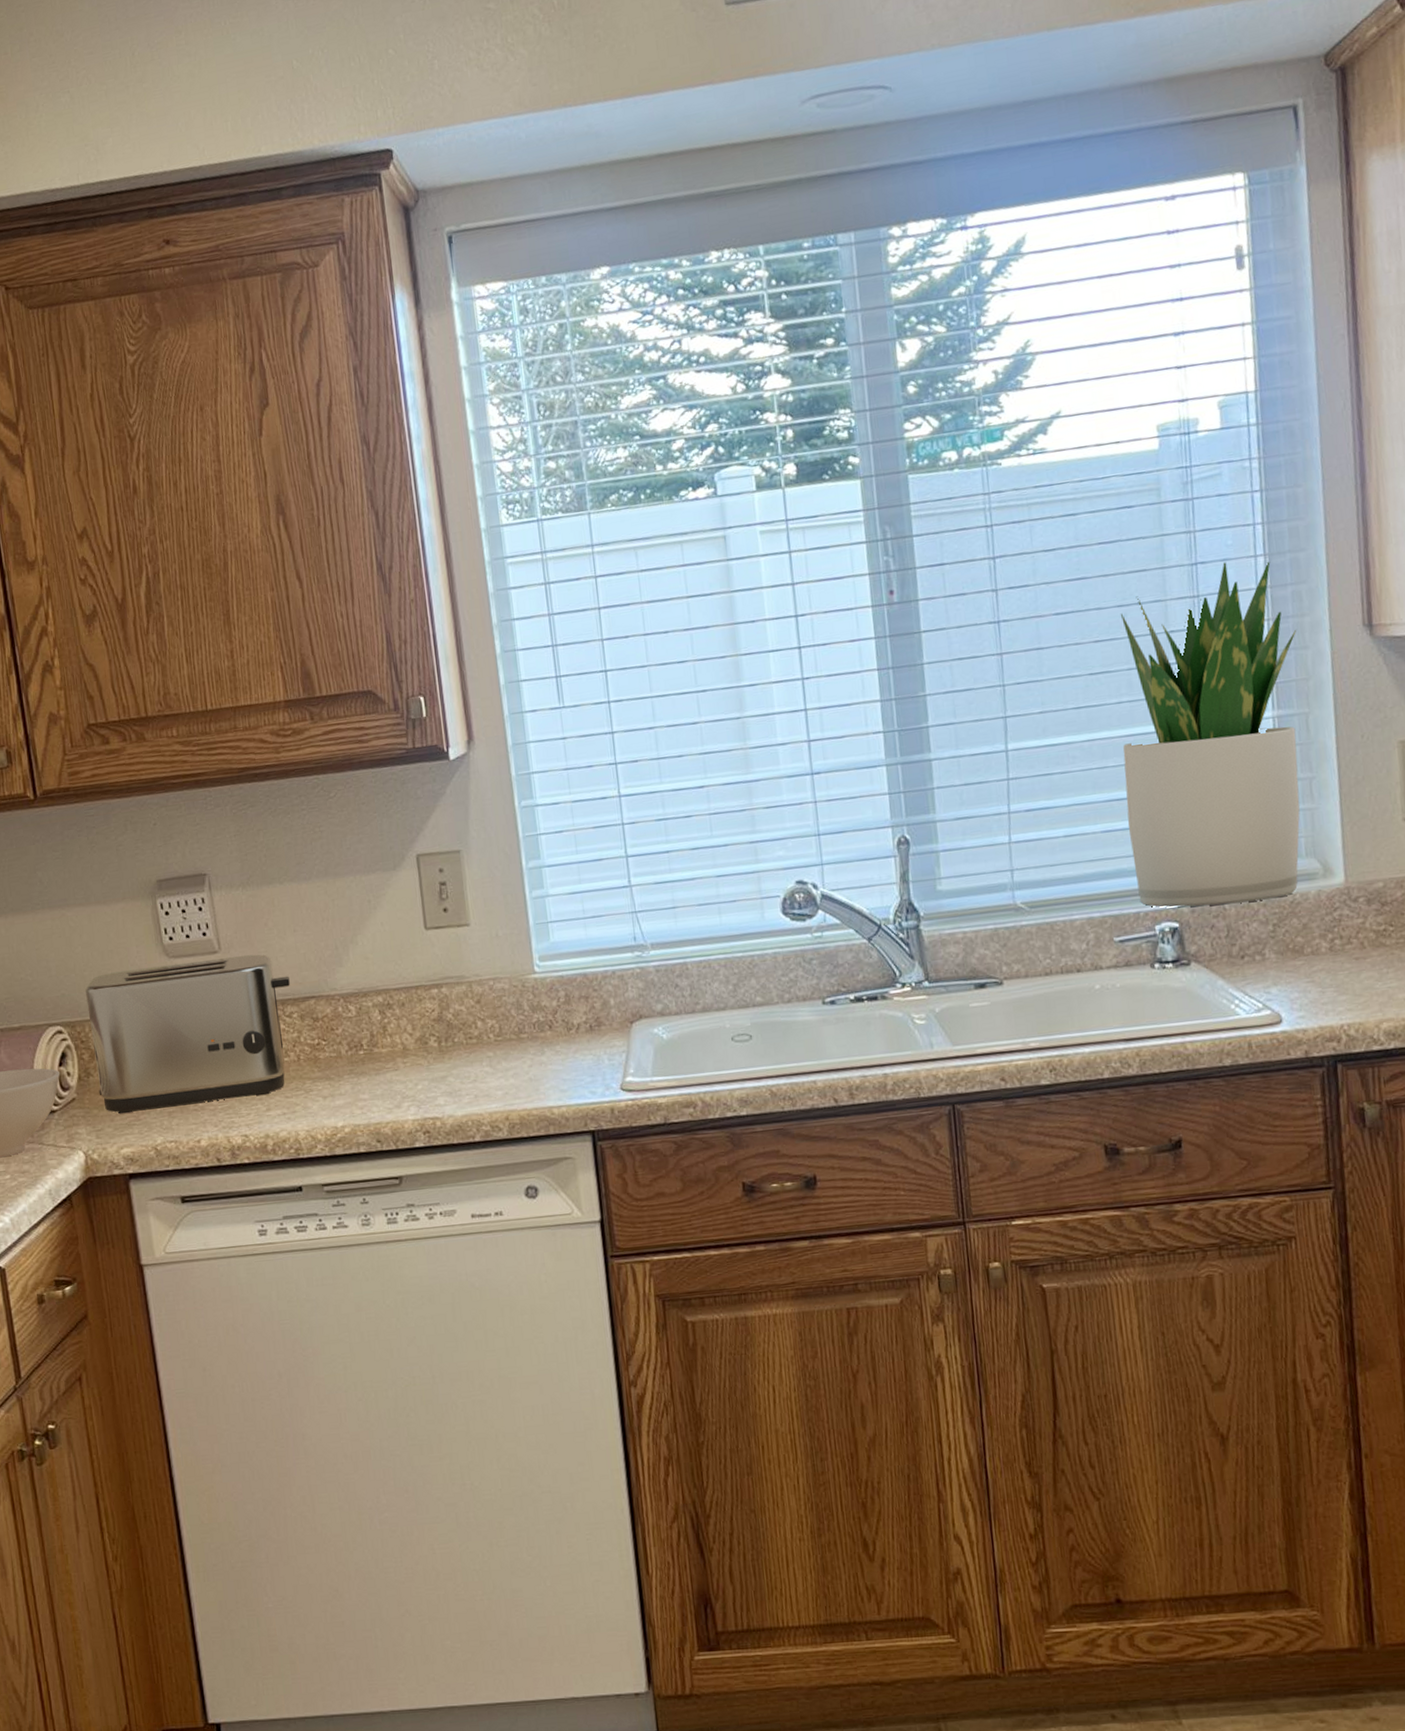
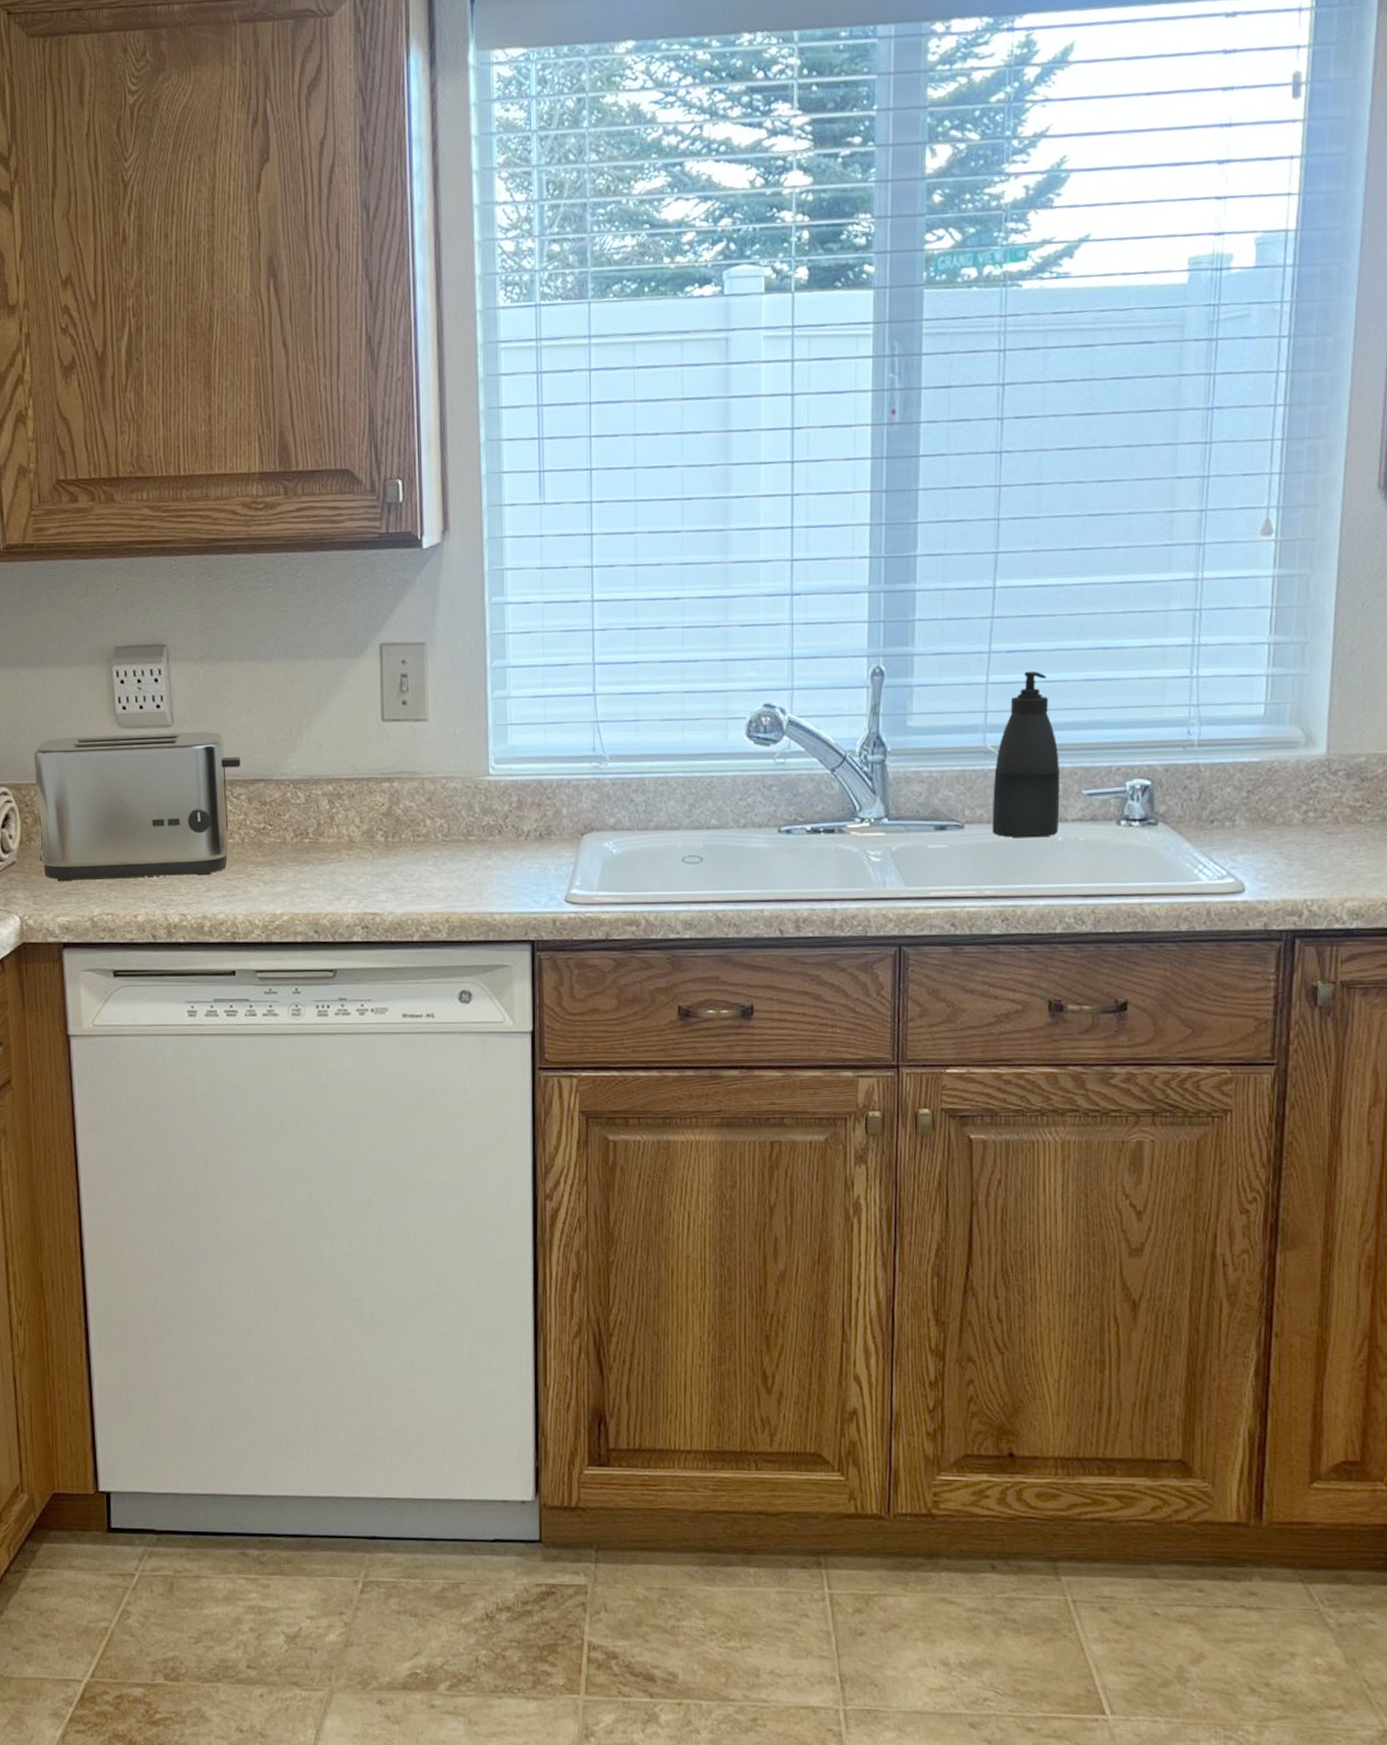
soap dispenser: none [1026,827,1095,990] -> present [992,670,1060,839]
planter: present [1120,562,1300,908] -> none [1110,409,1309,766]

